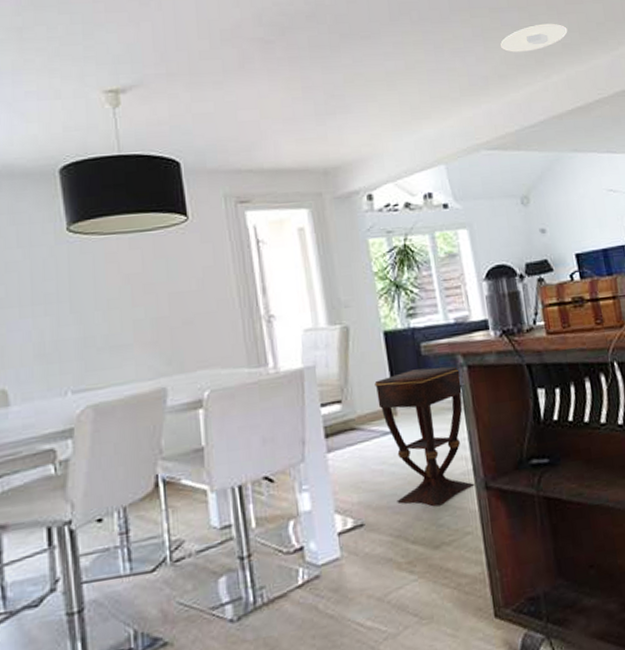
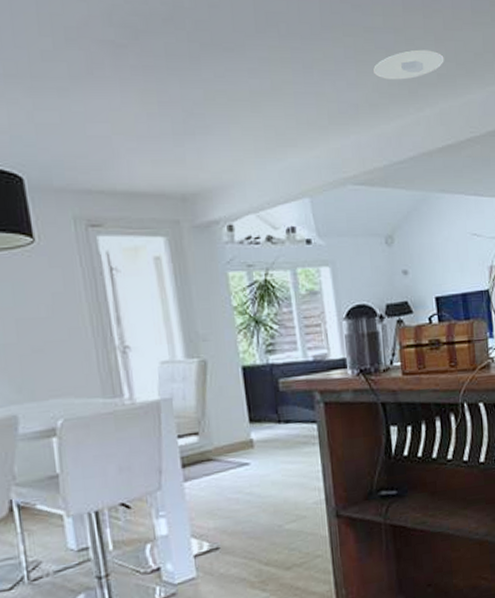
side table: present [374,366,475,507] -> none [232,402,326,533]

